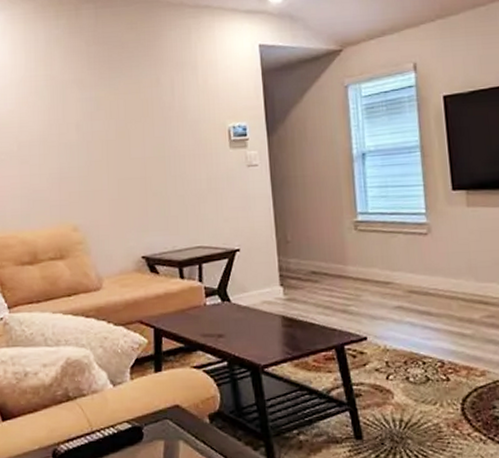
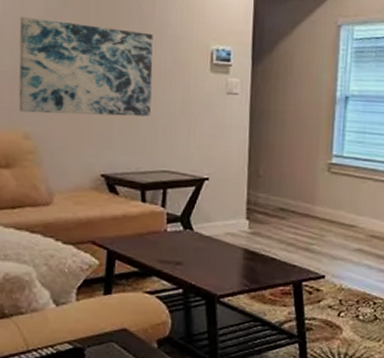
wall art: none [62,121,180,208] -> present [18,16,153,117]

